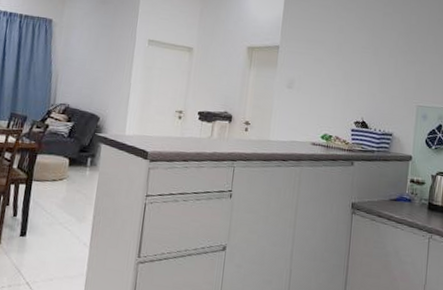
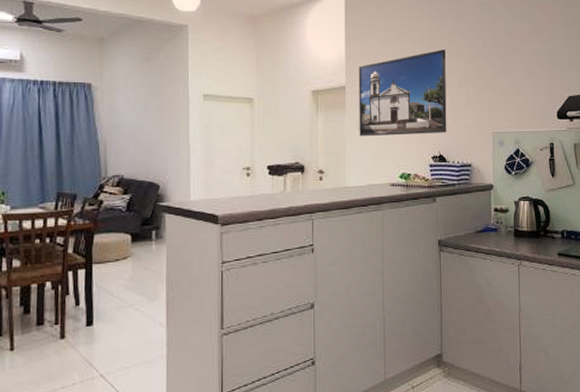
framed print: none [287,21,379,101] -> present [358,49,447,137]

